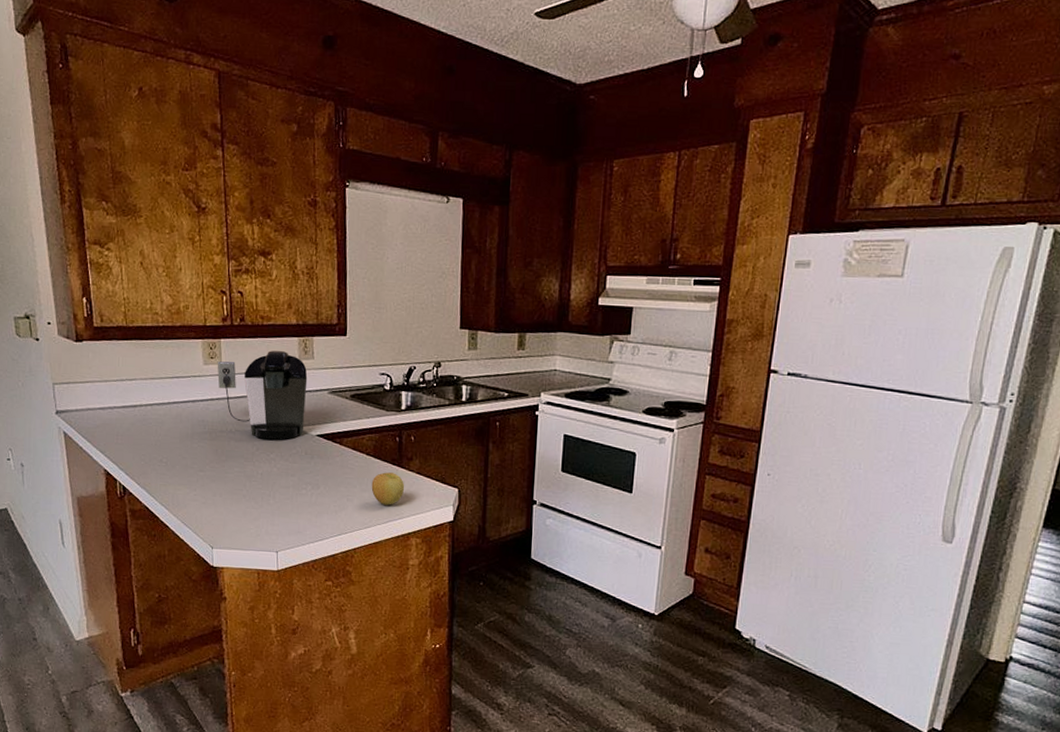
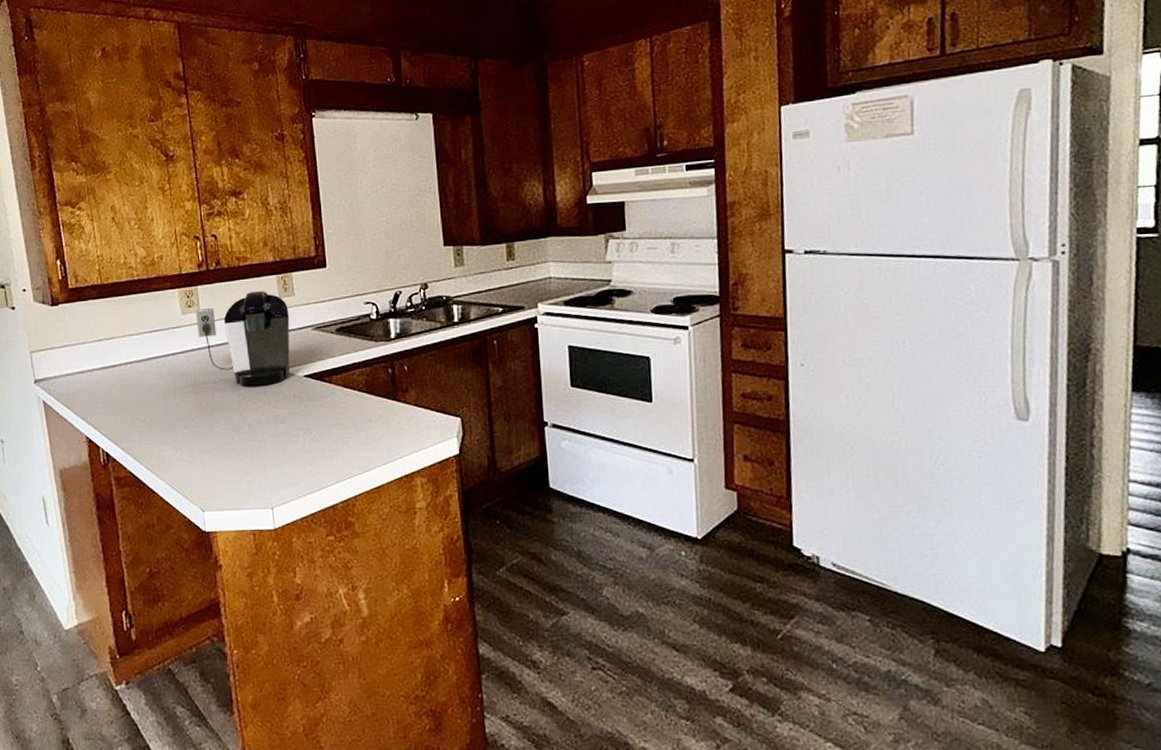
apple: present [371,472,405,505] -> none [367,408,403,444]

